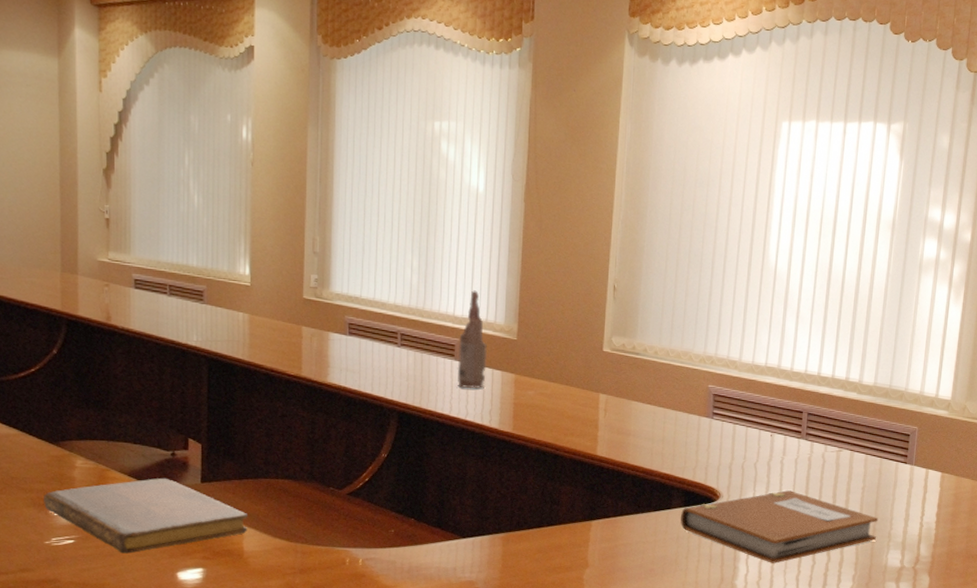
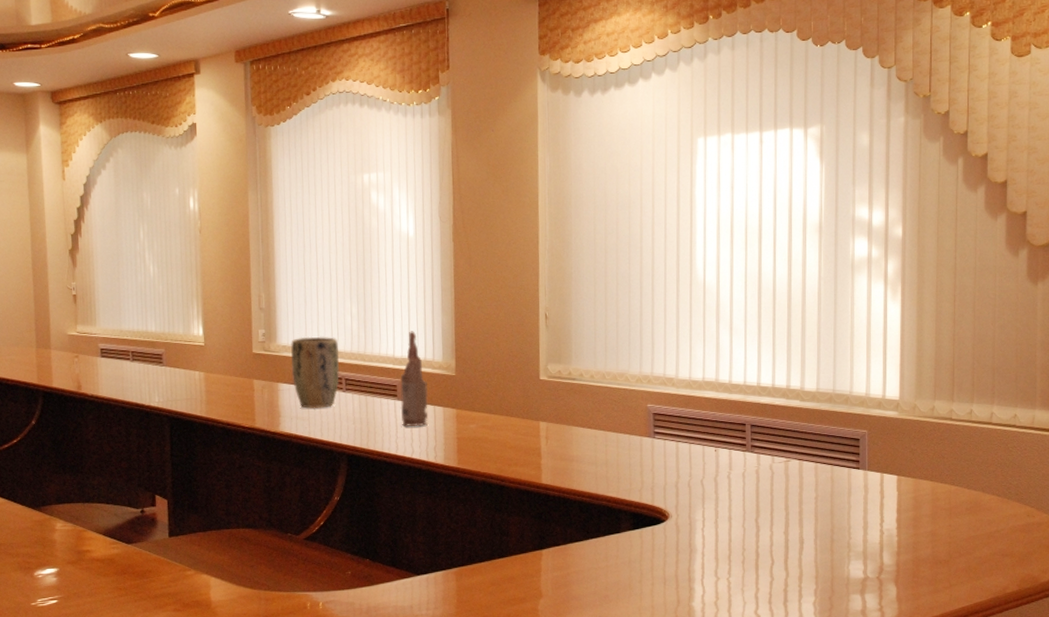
notebook: present [44,478,247,554] -> none [29,535,213,610]
plant pot: none [343,286,397,362] -> present [291,336,340,409]
notebook: present [681,490,879,563] -> none [631,506,836,582]

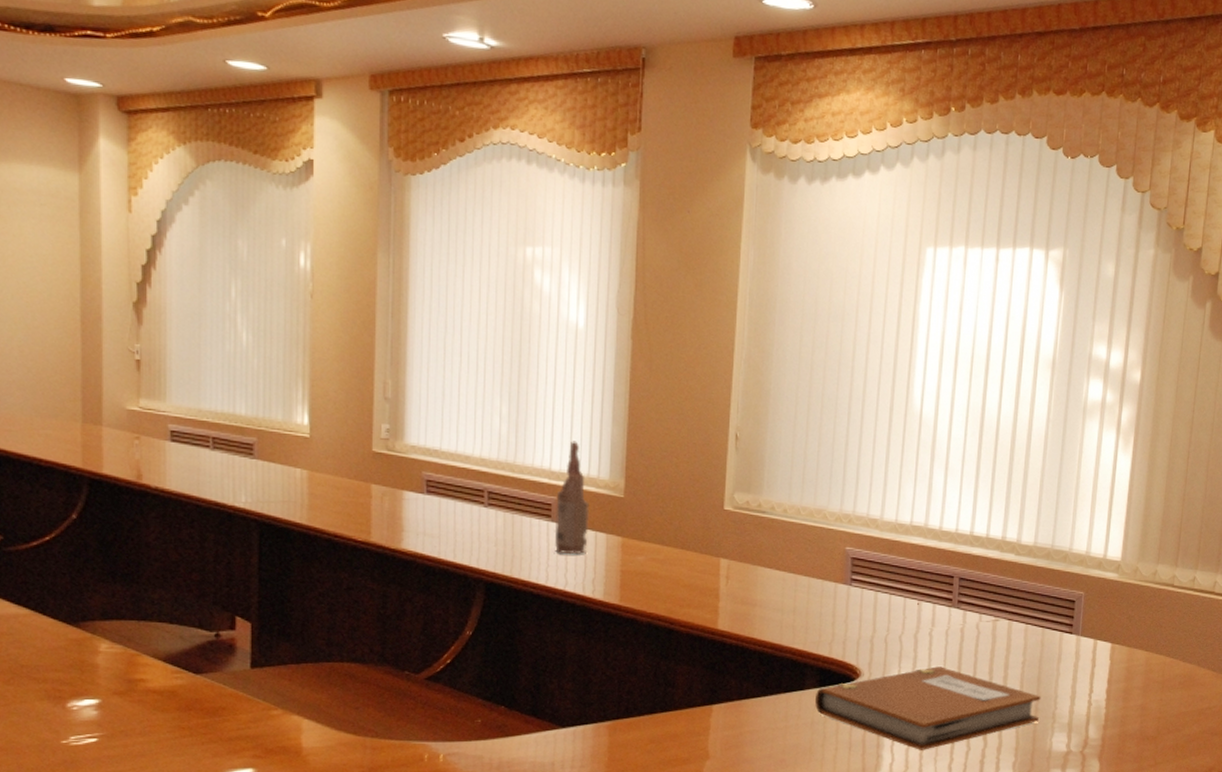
plant pot: present [291,336,340,409] -> none [420,437,483,525]
notebook: none [631,506,836,582] -> present [815,666,1041,750]

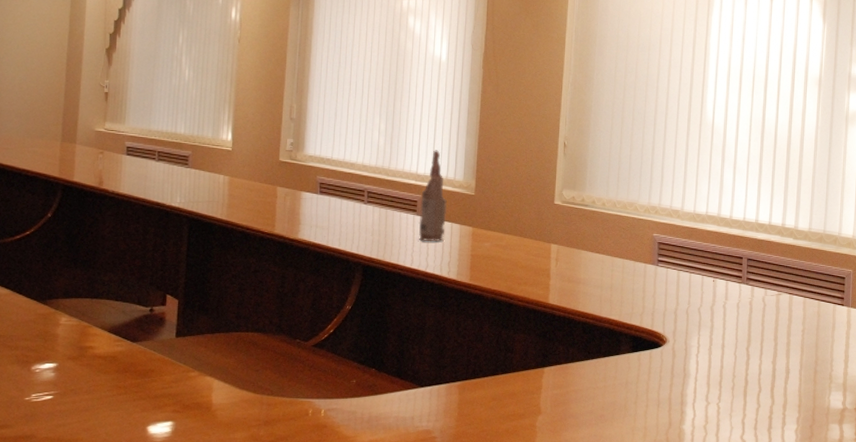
notebook: present [815,666,1041,750] -> none [629,334,819,407]

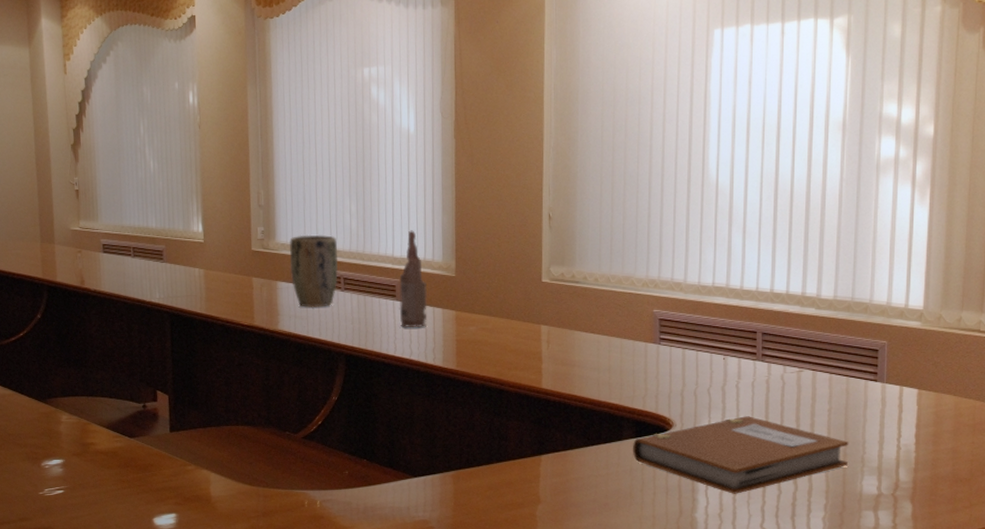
plant pot: none [315,148,364,219] -> present [290,234,338,307]
notebook: none [629,334,819,407] -> present [633,416,849,494]

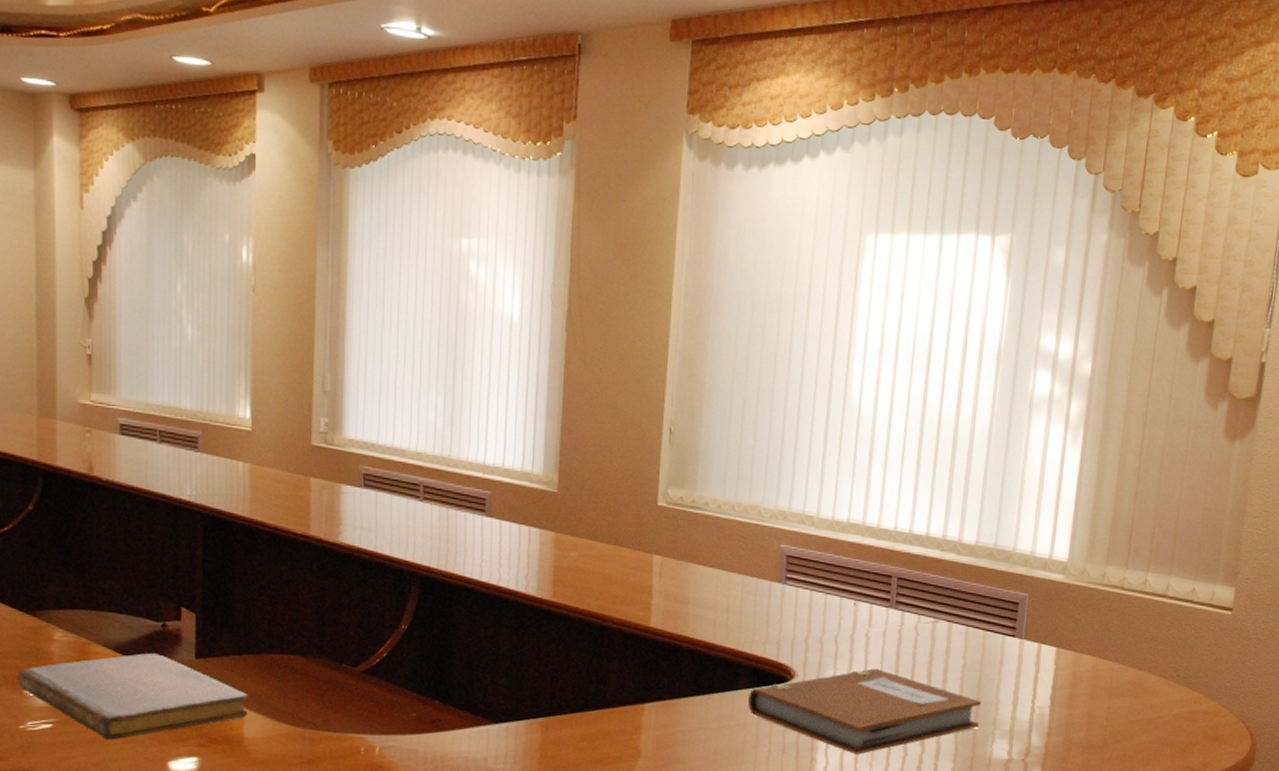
notebook: none [36,430,213,502] -> present [18,653,248,740]
plant pot: present [290,234,338,307] -> none [358,430,419,519]
bottle: present [399,230,427,328] -> none [488,435,523,550]

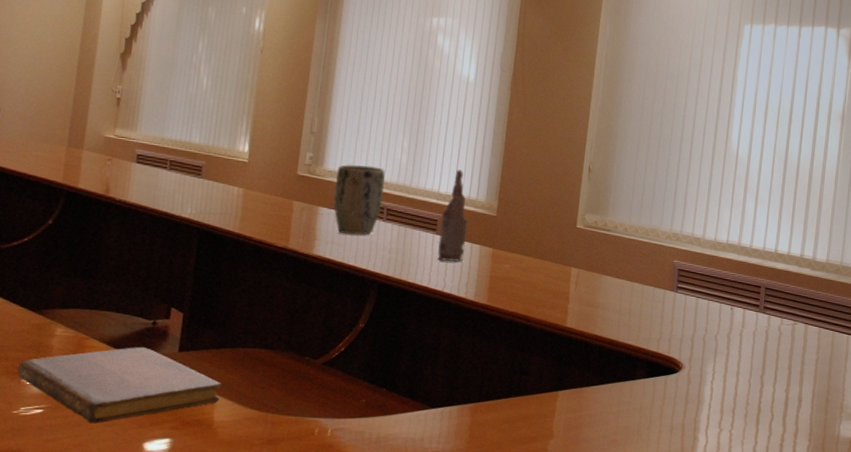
plant pot: none [358,430,419,519] -> present [333,164,385,235]
bottle: none [488,435,523,550] -> present [437,169,468,262]
notebook: present [748,668,982,754] -> none [644,362,831,434]

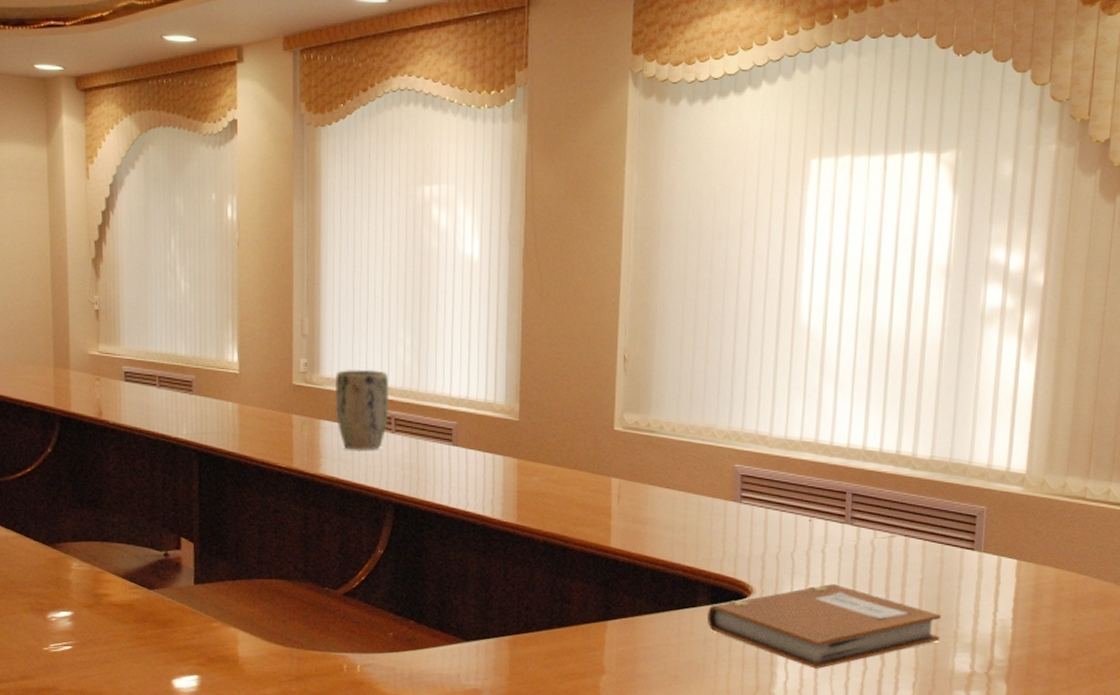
notebook: present [17,347,221,424] -> none [41,580,242,660]
bottle: present [437,169,468,262] -> none [455,368,487,477]
notebook: none [644,362,831,434] -> present [708,584,942,669]

